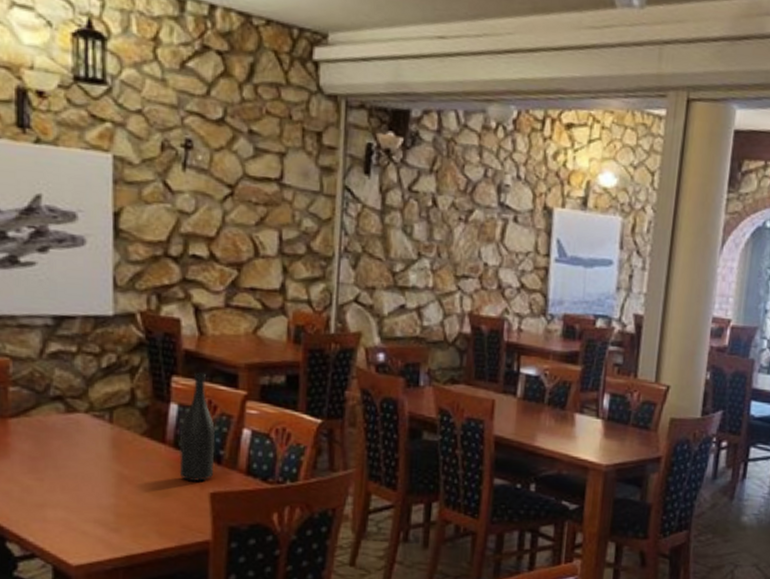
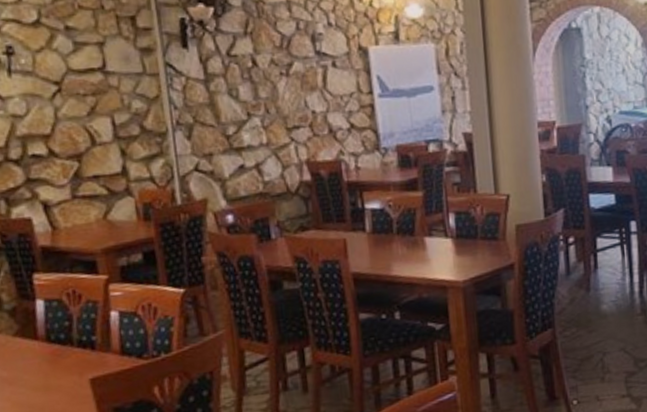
wine bottle: present [179,372,216,482] -> none [50,265,89,372]

